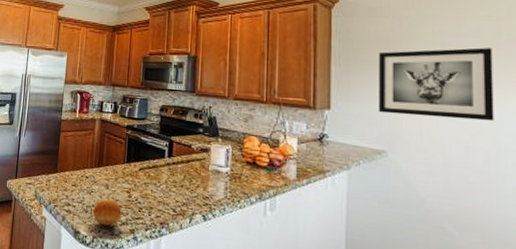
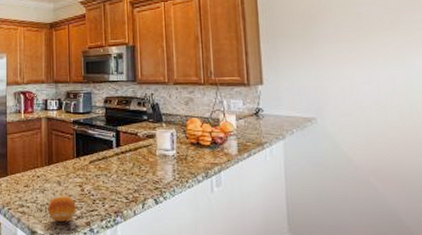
wall art: present [379,47,494,121] -> none [302,14,405,83]

